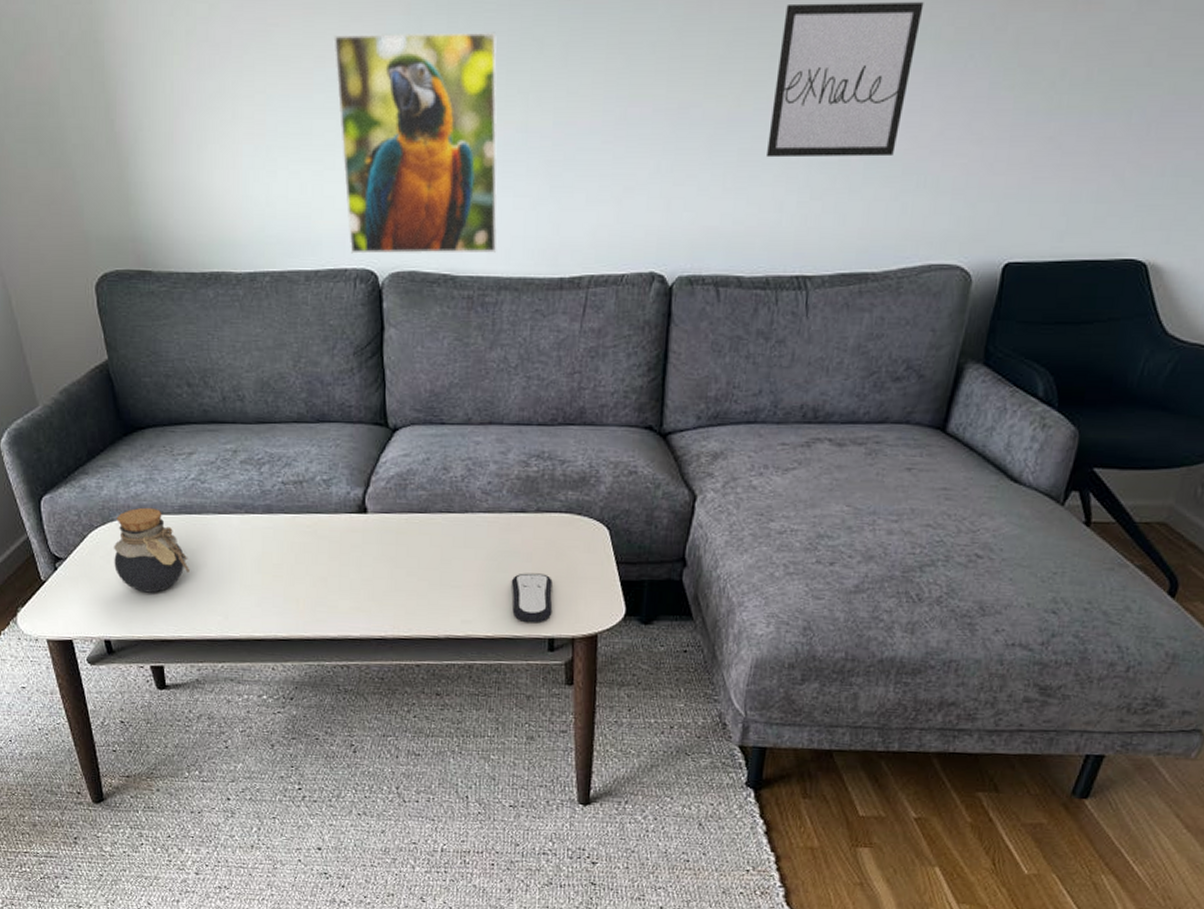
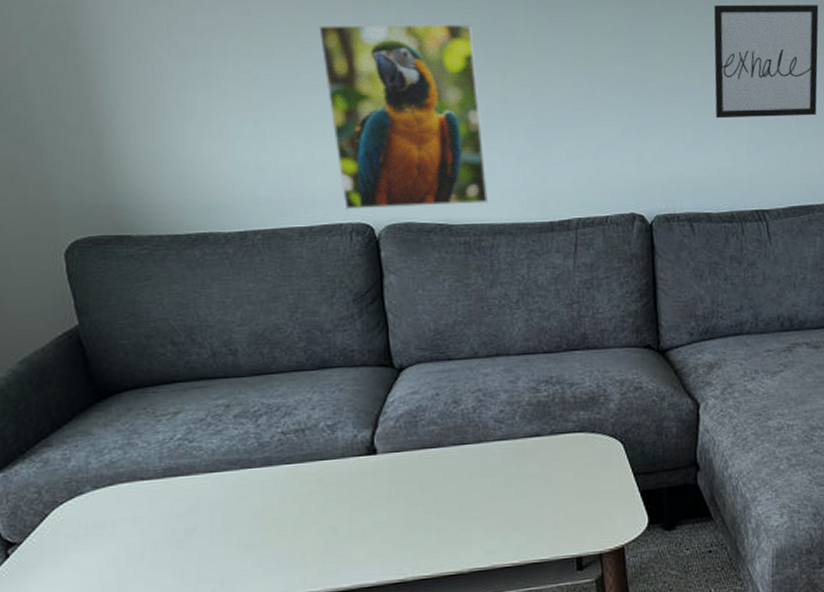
jar: present [114,507,189,593] -> none [83,474,176,570]
remote control: present [511,573,553,624] -> none [532,493,577,545]

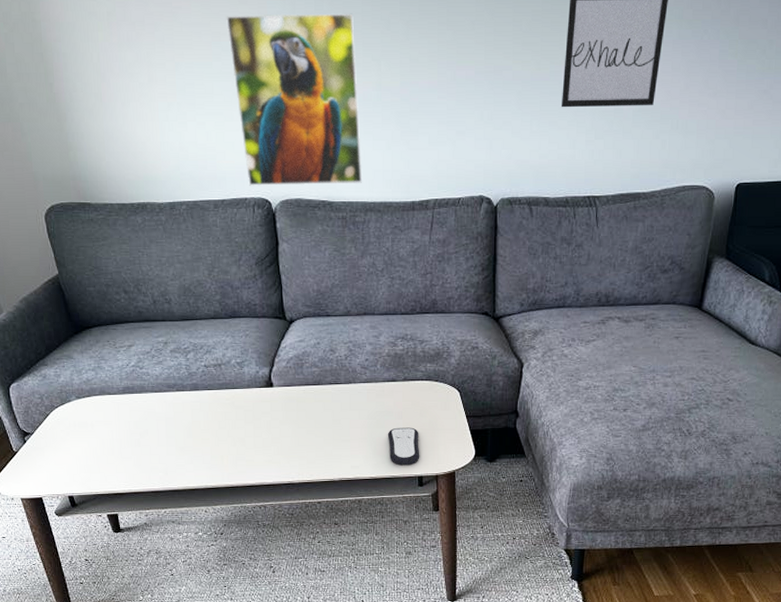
remote control: none [532,493,577,545] -> present [387,427,420,466]

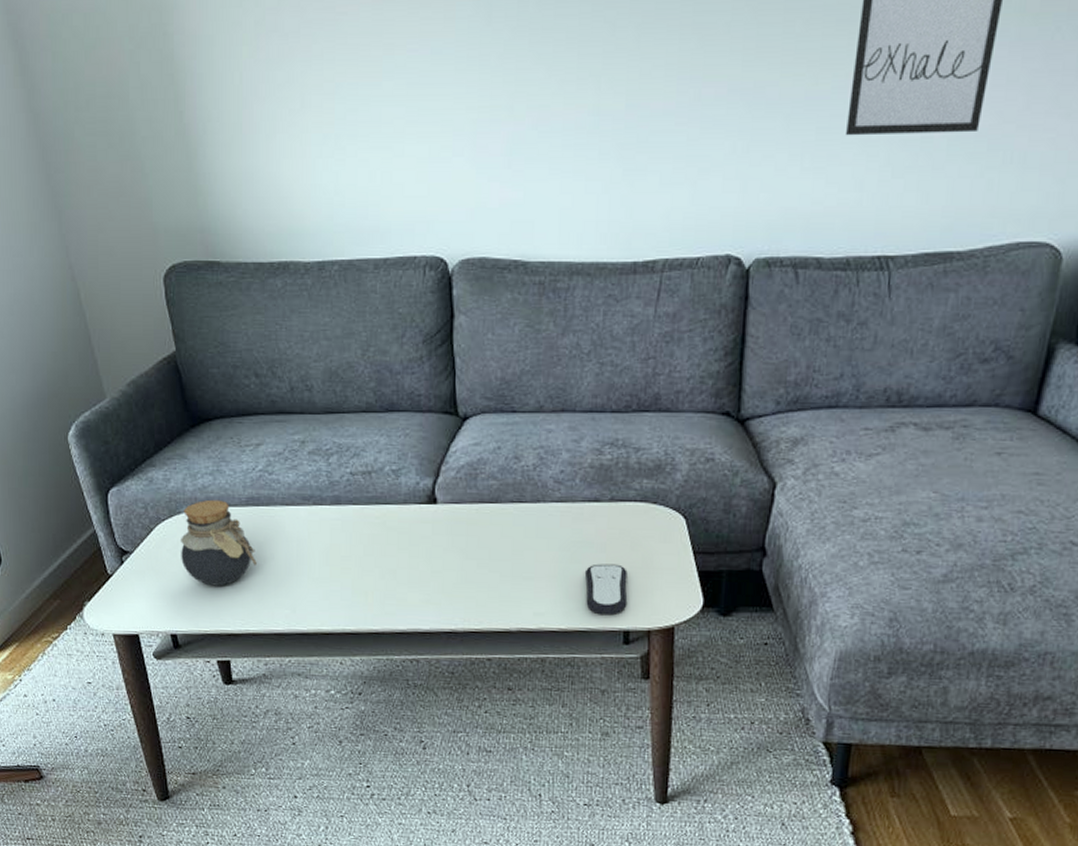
jar: none [72,390,134,457] -> present [181,499,257,586]
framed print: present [226,13,363,186] -> none [402,15,570,241]

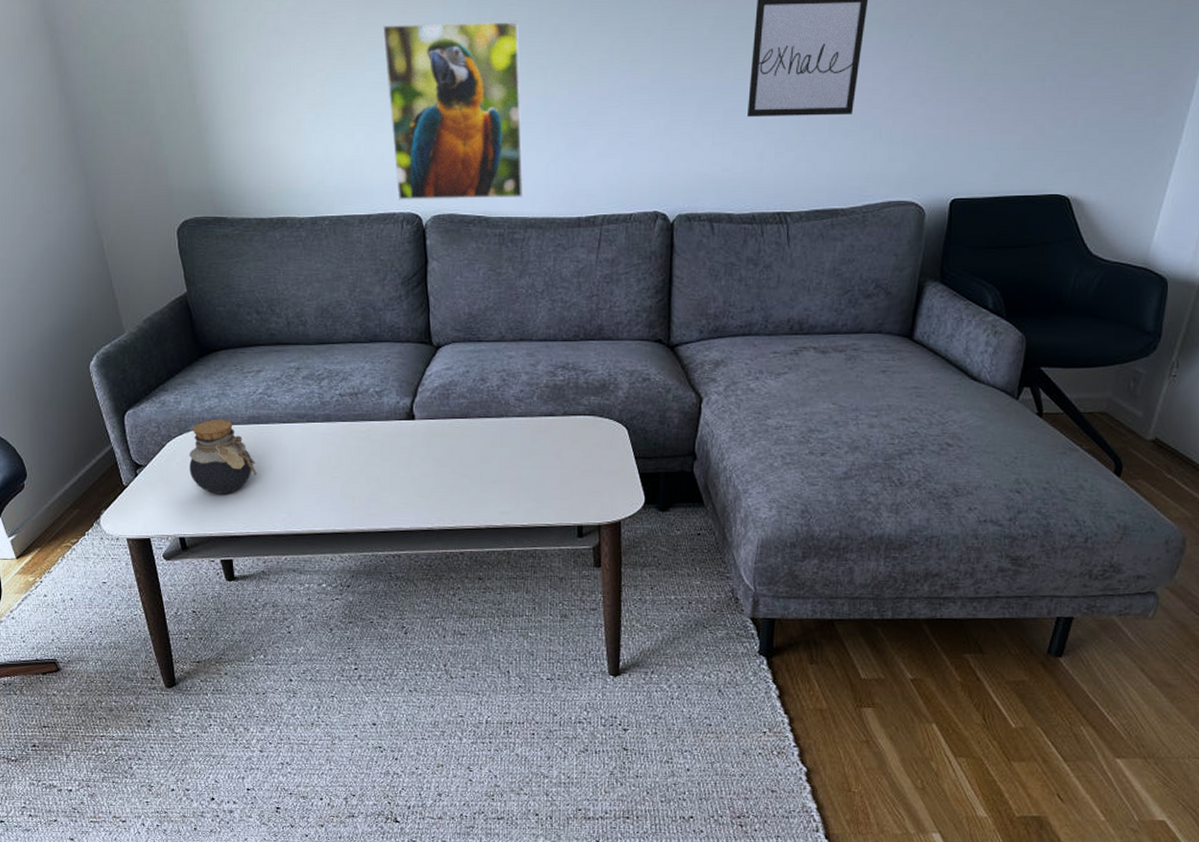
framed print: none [402,15,570,241] -> present [382,21,524,200]
remote control: present [584,563,628,616] -> none [543,468,580,513]

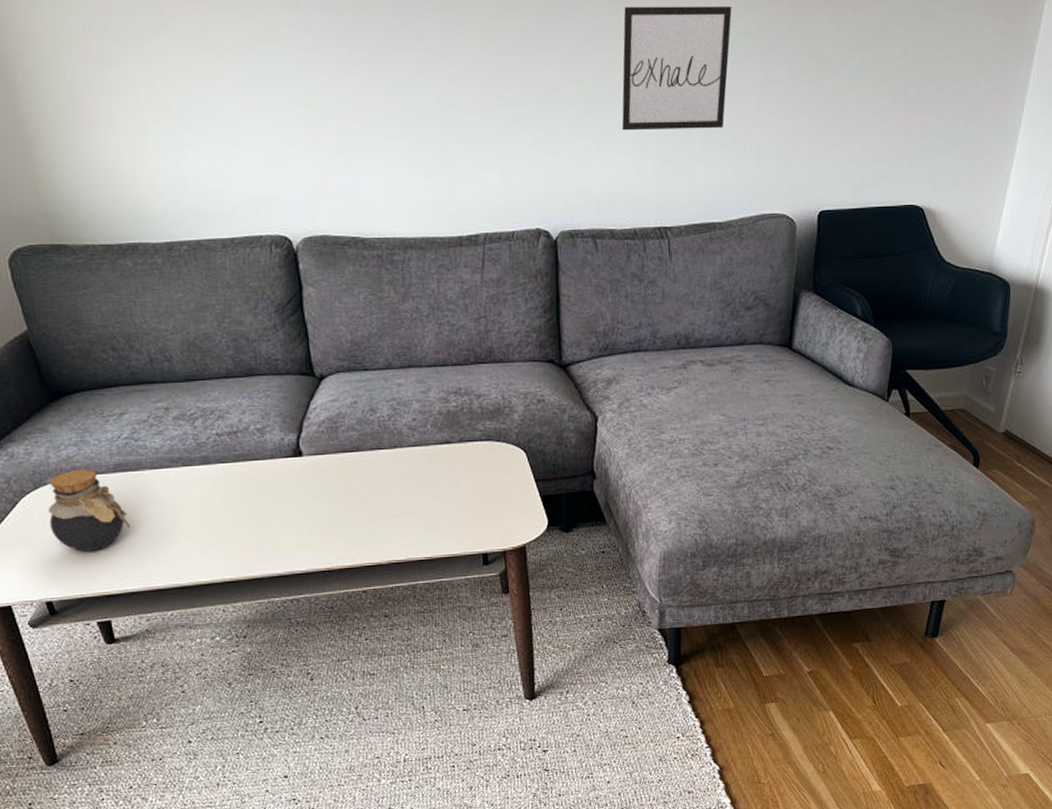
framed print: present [382,21,524,200] -> none [229,26,400,222]

